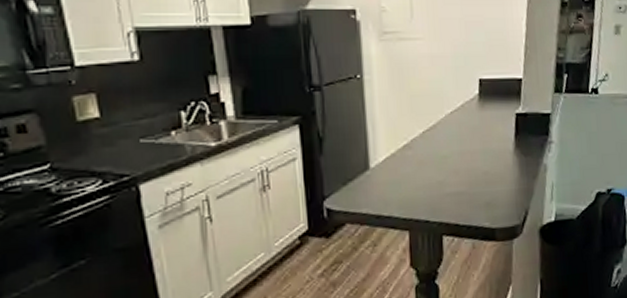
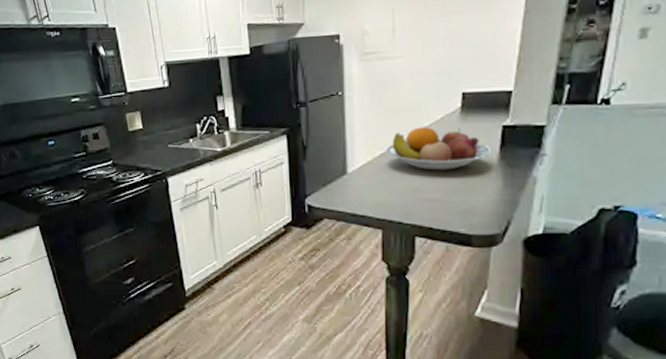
fruit bowl: none [409,115,508,162] -> present [386,127,492,171]

